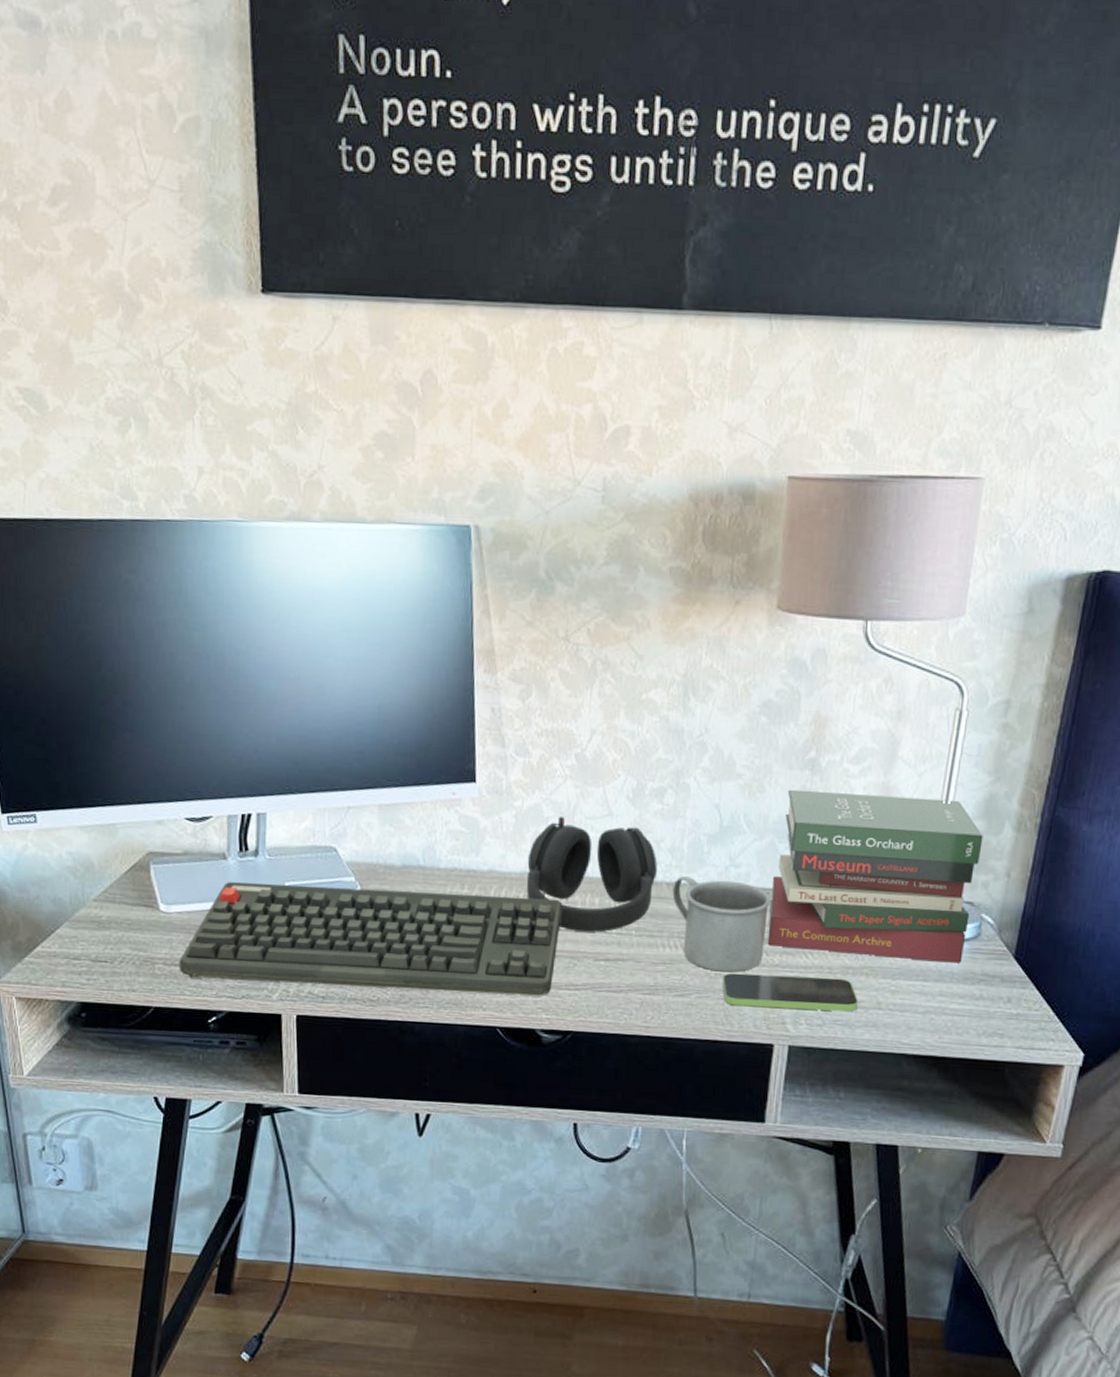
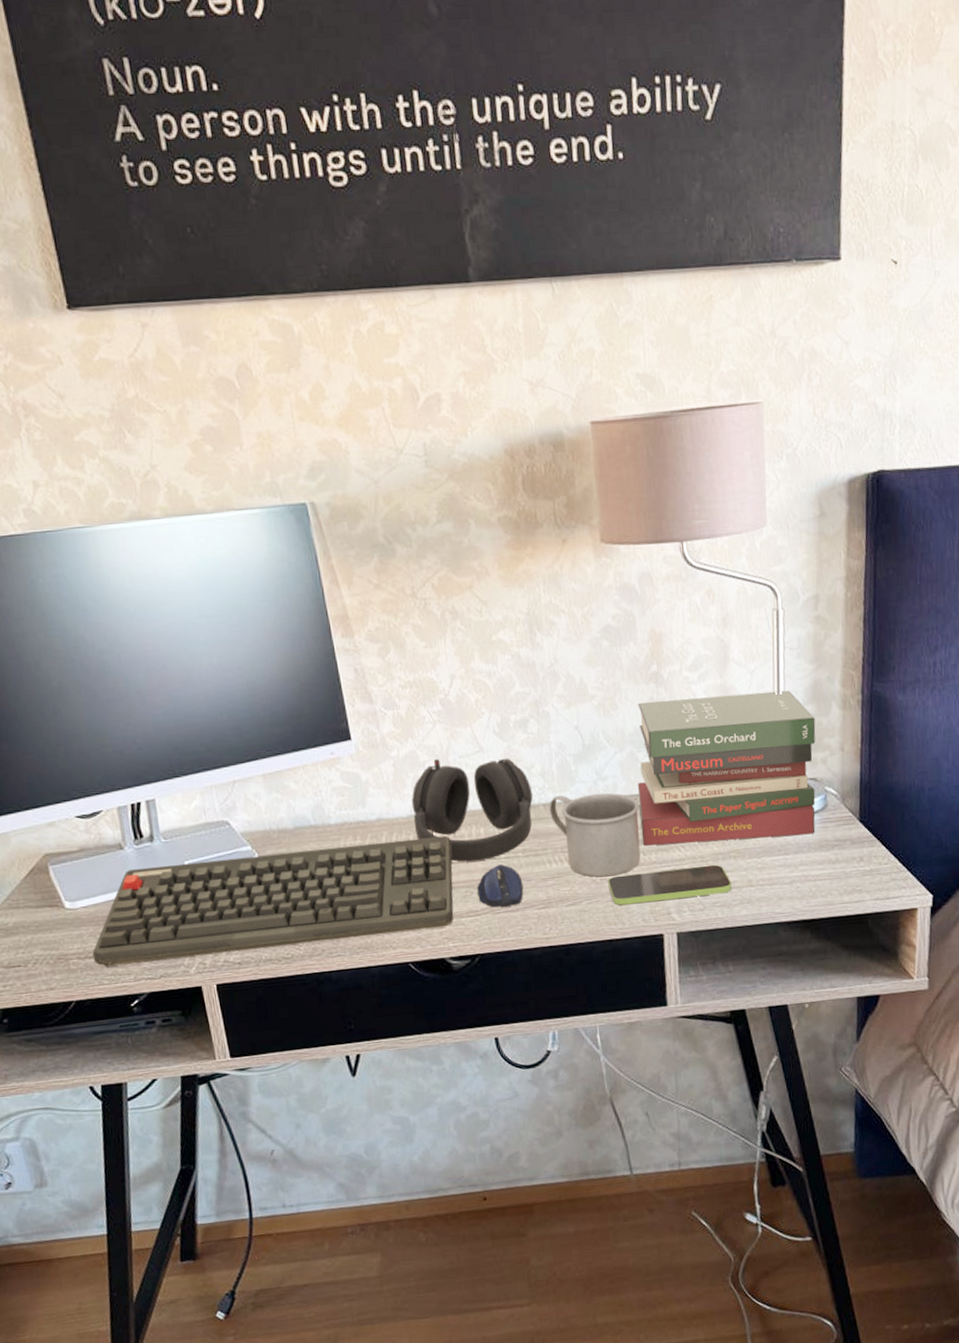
computer mouse: none [581,939,631,986] -> present [477,864,524,908]

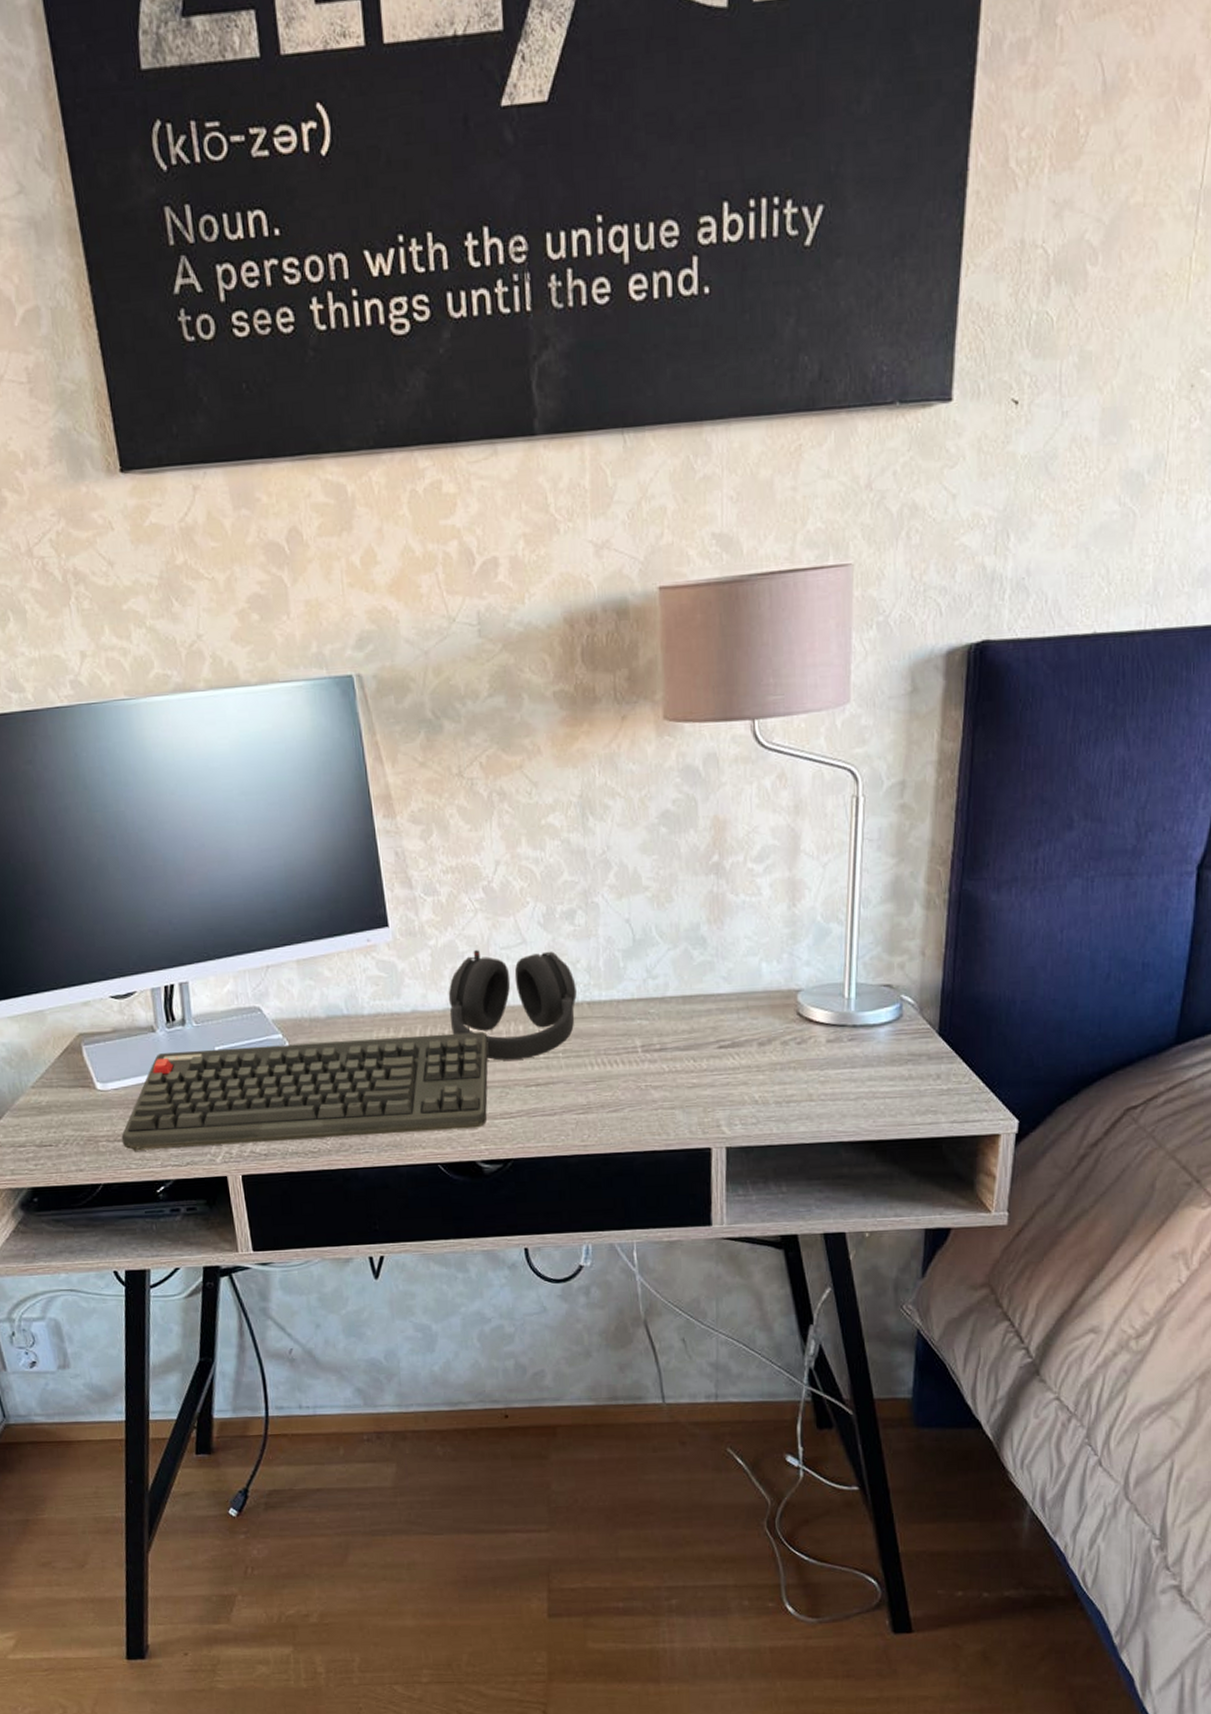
computer mouse: present [477,864,524,908] -> none [513,1064,563,1110]
mug: present [549,792,641,877] -> none [593,992,693,1083]
phone: present [607,864,732,906] -> none [653,1075,789,1115]
books: present [637,690,816,846] -> none [690,886,894,1052]

